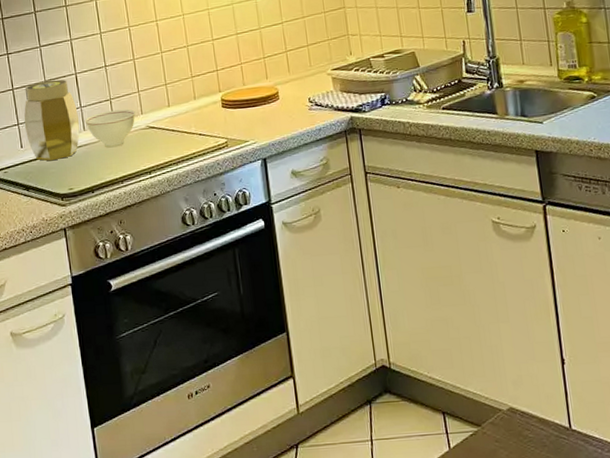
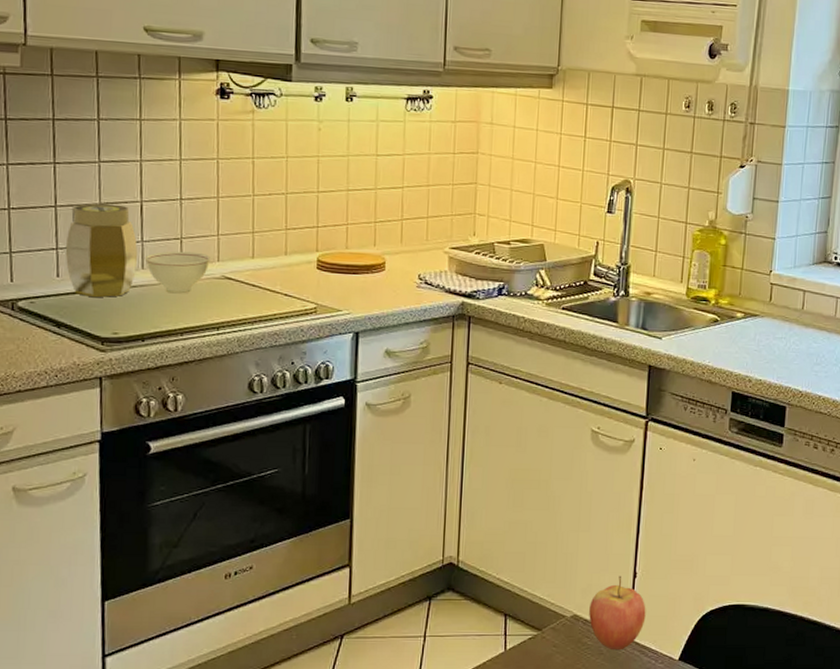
fruit: none [523,363,583,442] -> present [589,575,646,651]

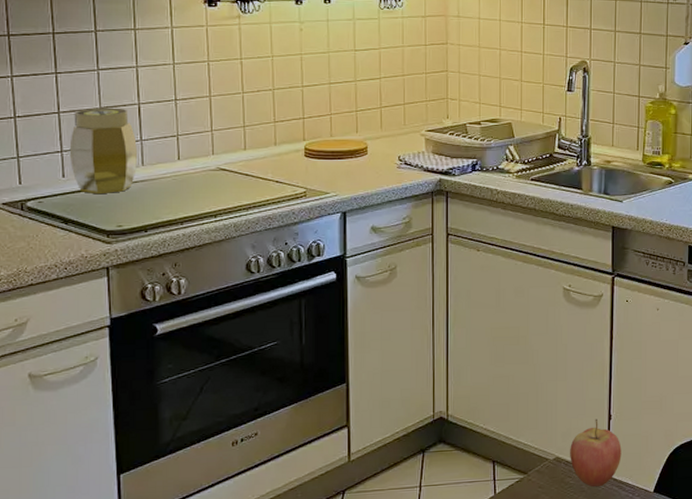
bowl: present [144,251,210,294] -> none [144,147,206,186]

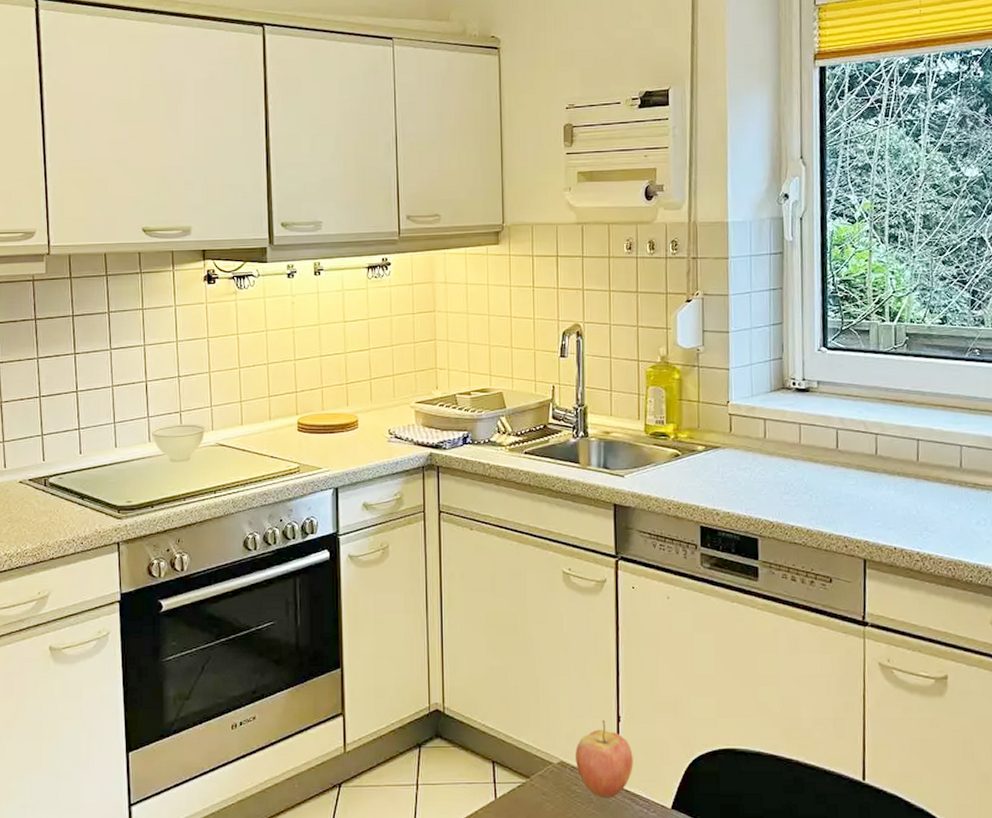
jar: present [69,107,137,195] -> none [86,385,144,471]
bowl: none [144,147,206,186] -> present [150,423,206,462]

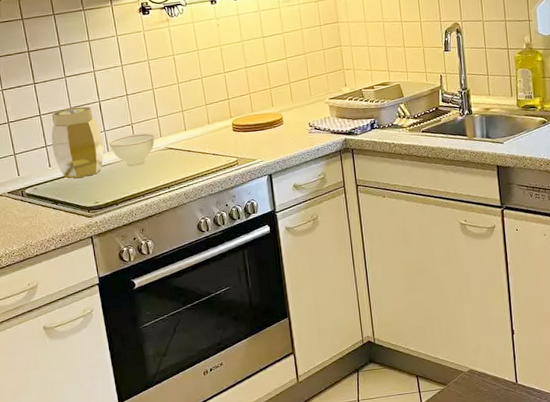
jar: none [86,385,144,471] -> present [51,106,104,179]
fruit: present [575,719,633,799] -> none [481,334,527,394]

